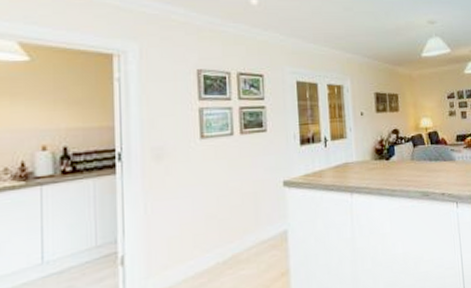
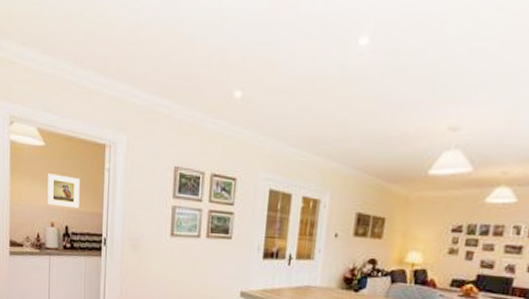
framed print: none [33,90,82,127] -> present [46,174,80,209]

